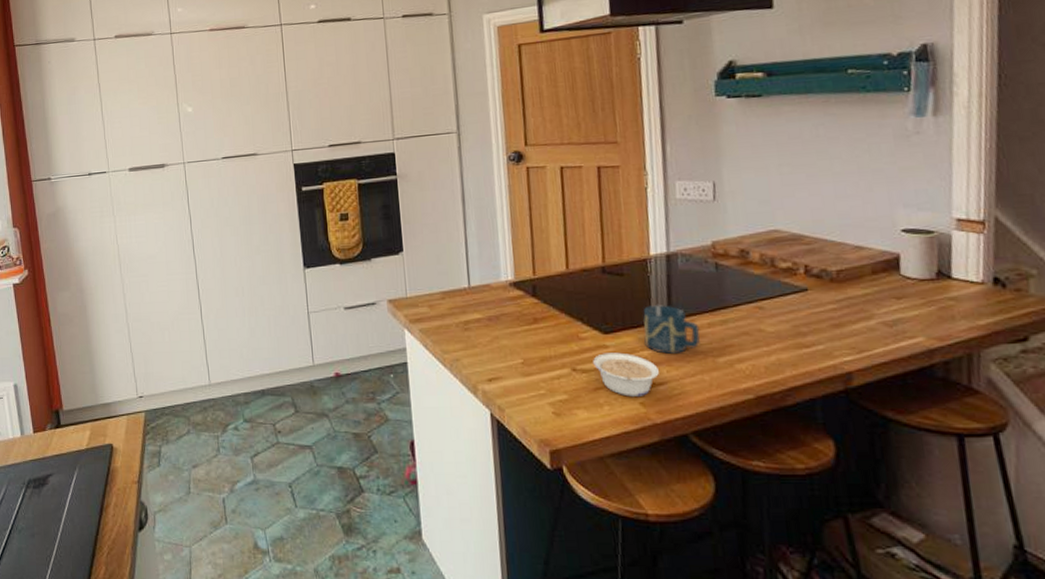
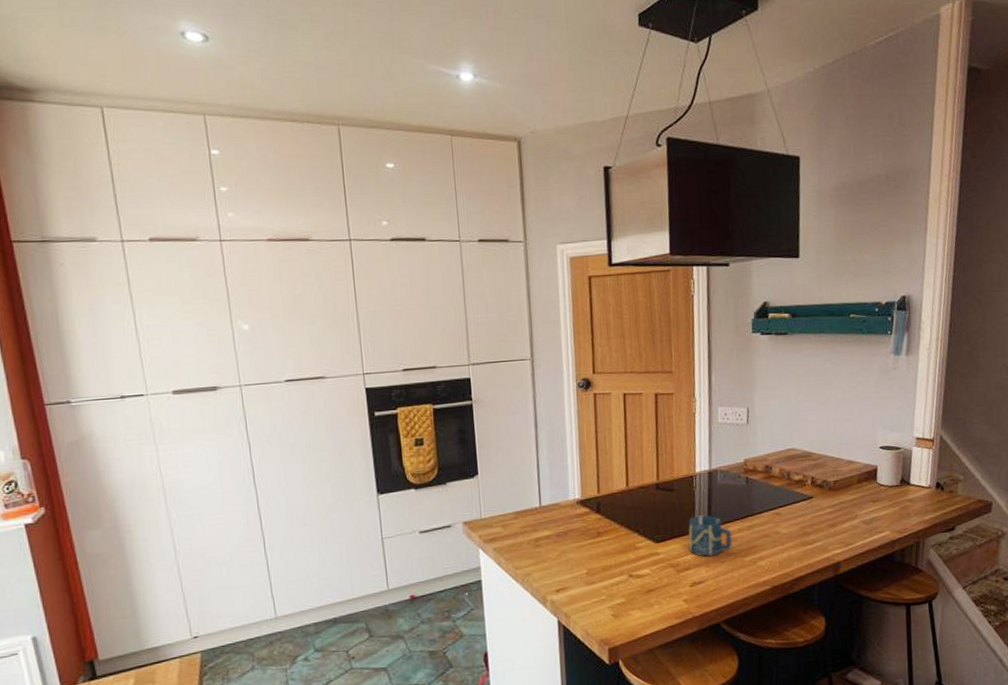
legume: present [593,352,659,397] -> none [646,558,699,596]

